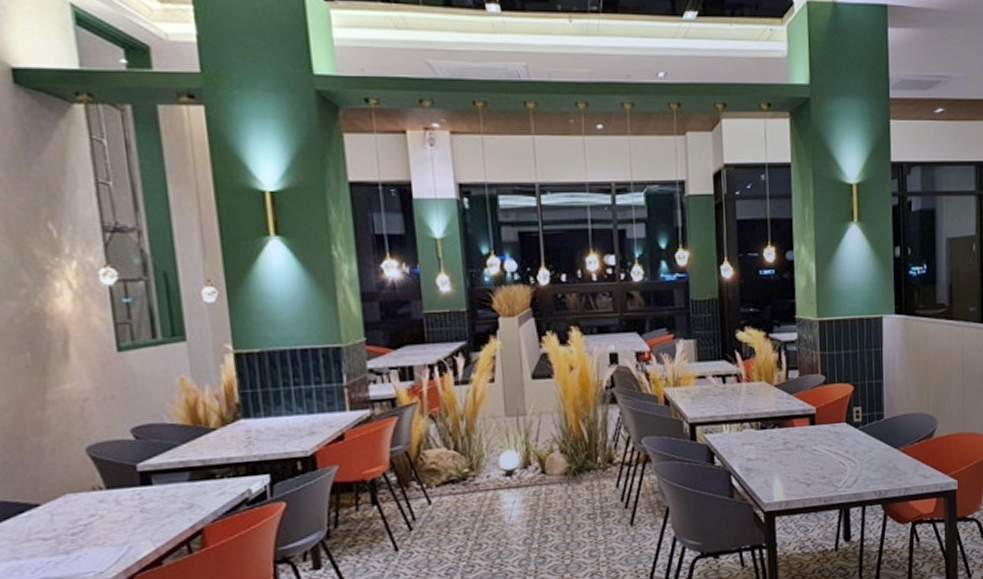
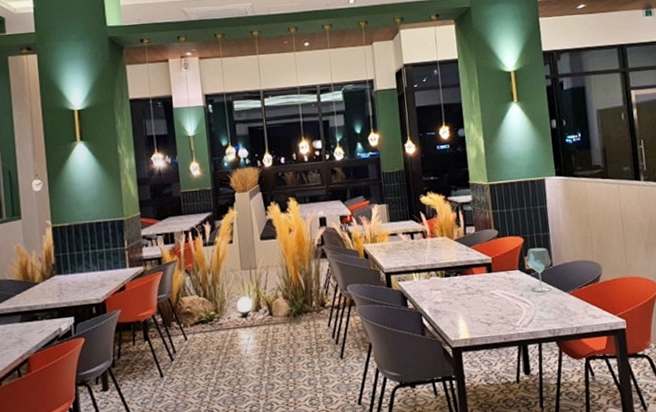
wine glass: none [855,397,882,449] -> present [526,247,551,293]

